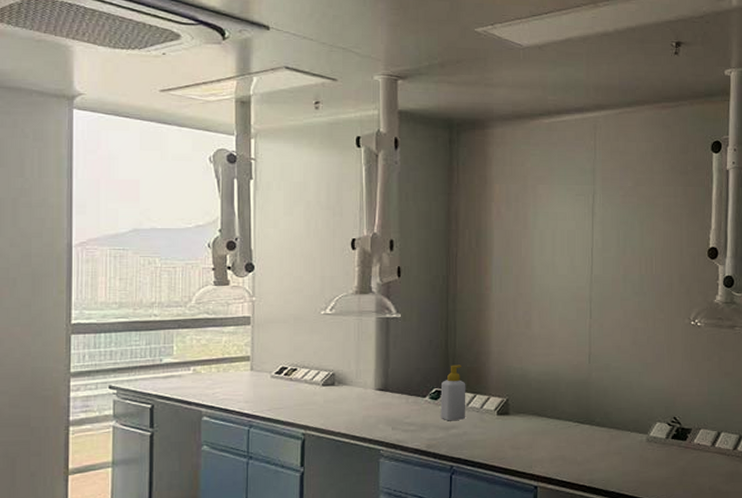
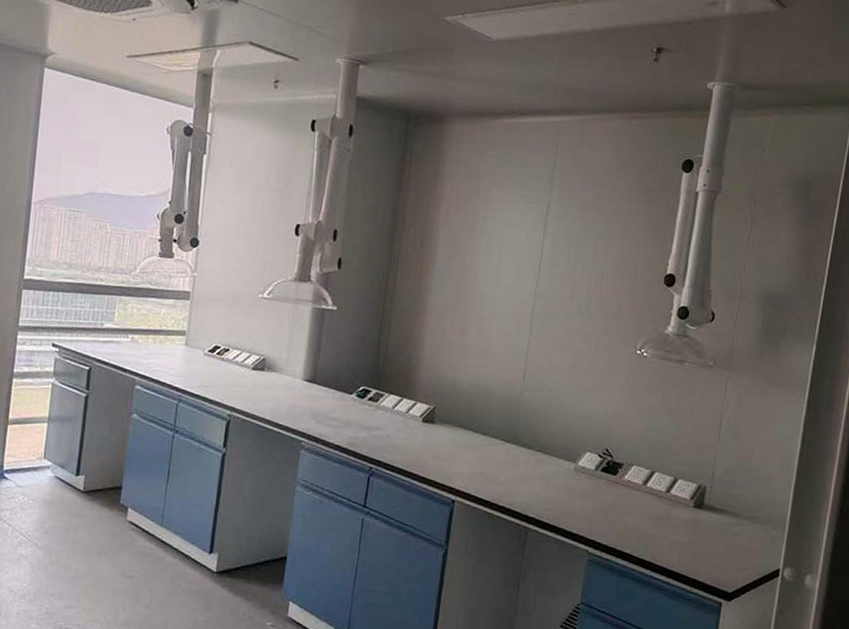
soap bottle: present [440,365,466,421] -> none [365,365,394,422]

